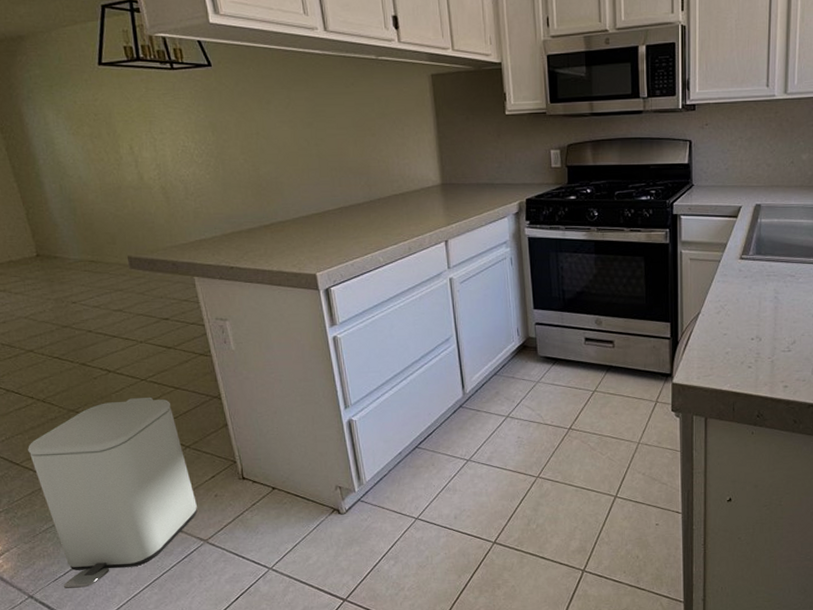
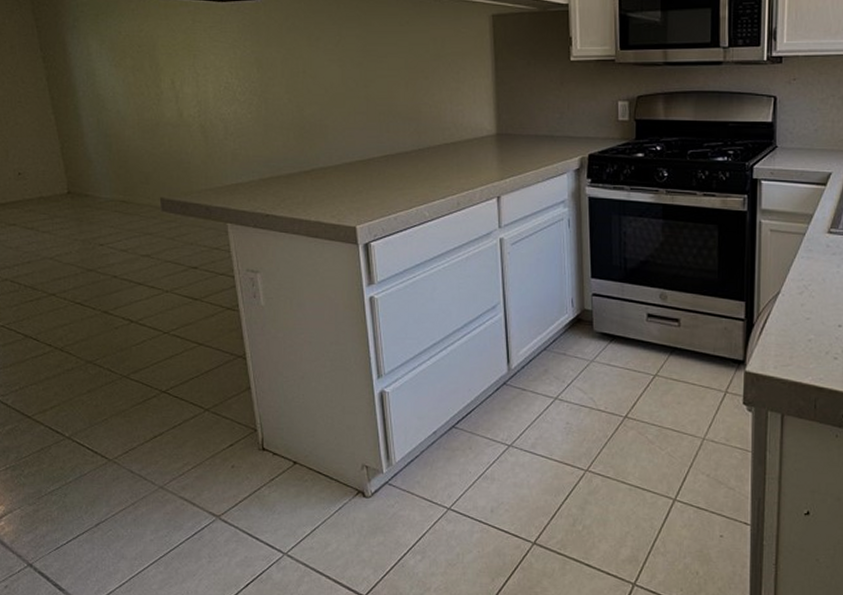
pedal bin: present [28,396,197,588] -> none [41,352,212,560]

